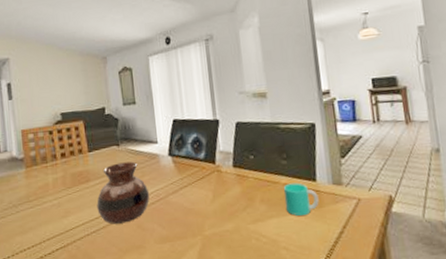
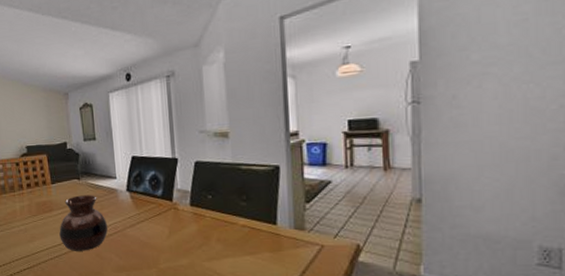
cup: present [283,182,319,217] -> none [241,225,278,258]

